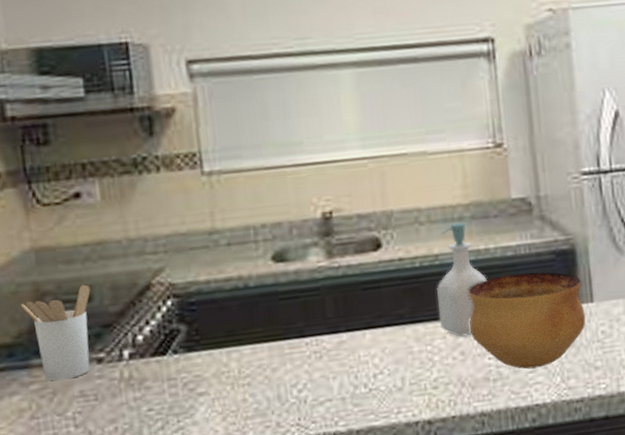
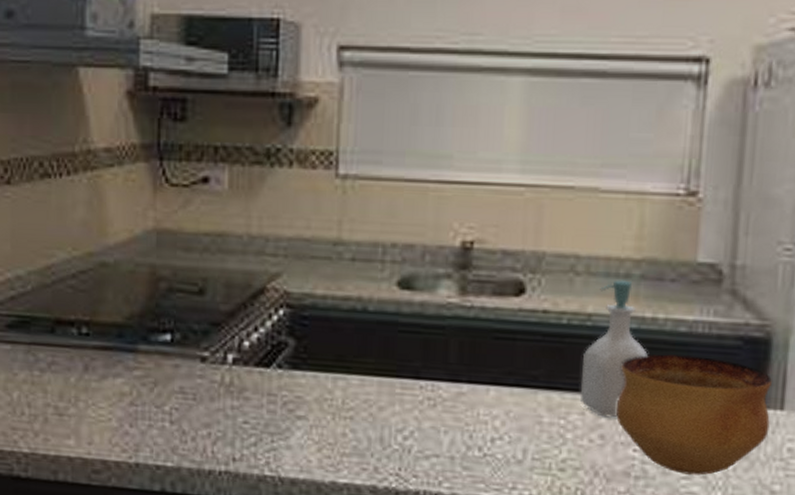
utensil holder: present [20,284,91,381] -> none [136,276,205,372]

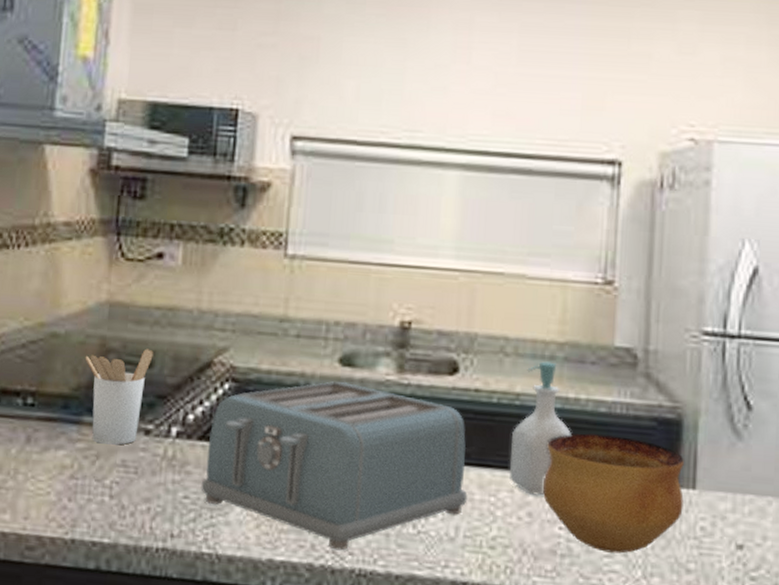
utensil holder: none [136,276,205,372] -> present [85,348,153,445]
toaster: none [260,305,536,474] -> present [200,381,468,551]

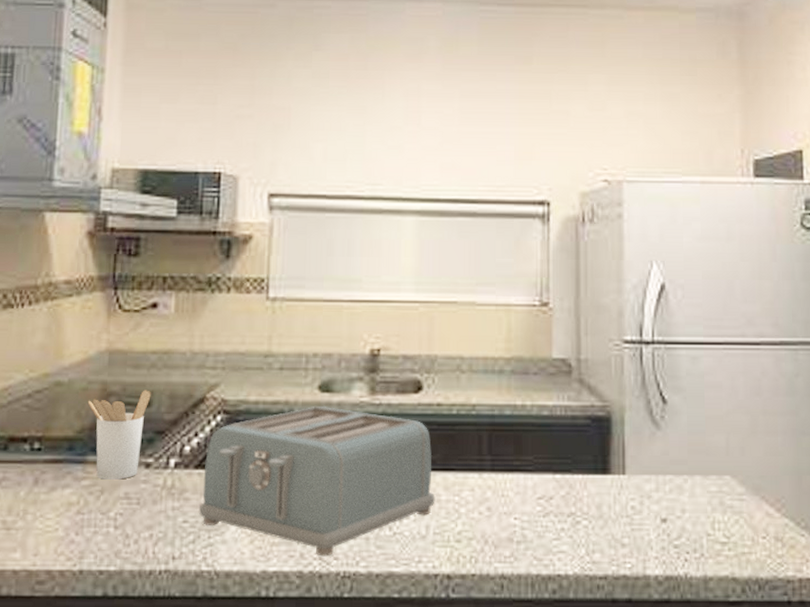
soap bottle: present [509,361,571,496] -> none [469,375,520,492]
bowl: present [543,433,684,554] -> none [499,434,616,536]

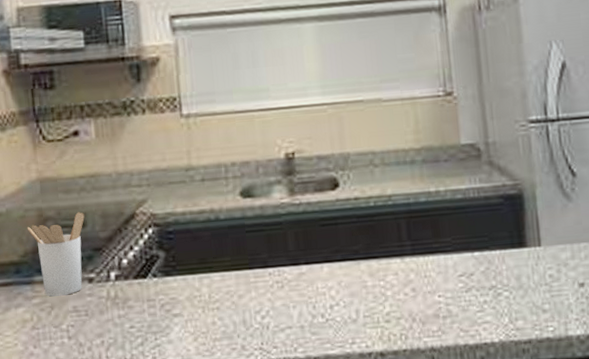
toaster: present [198,407,435,557] -> none [142,211,362,347]

